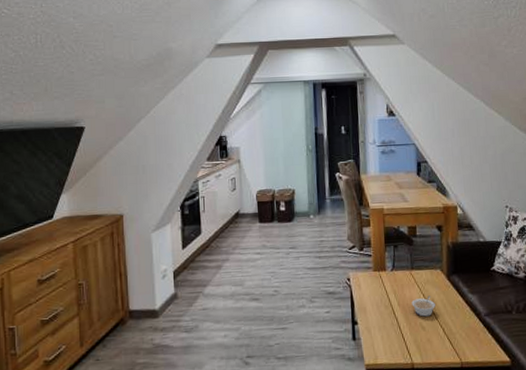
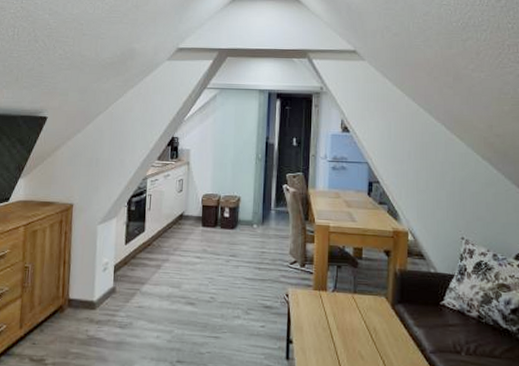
legume: present [411,295,435,317] -> none [351,323,377,345]

